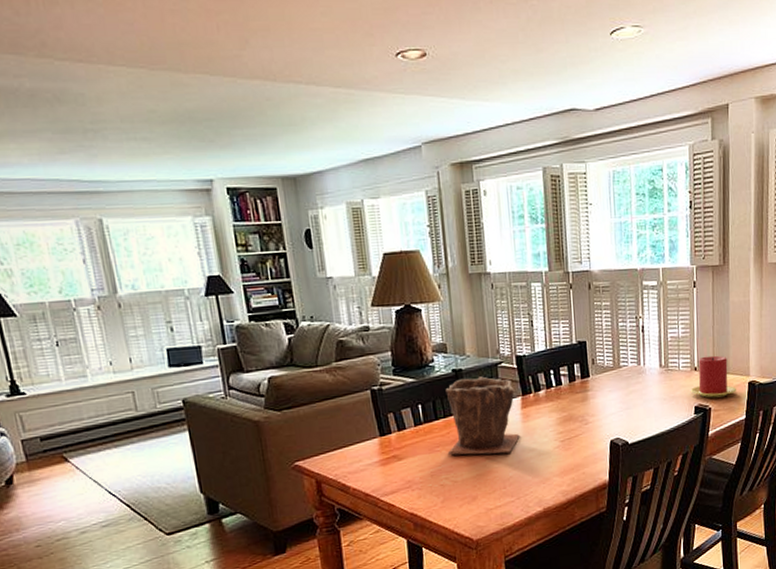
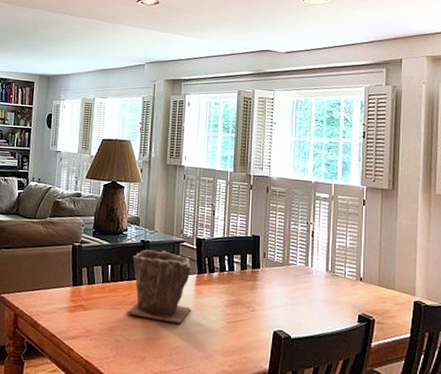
candle: present [690,355,736,398] -> none [354,269,401,311]

